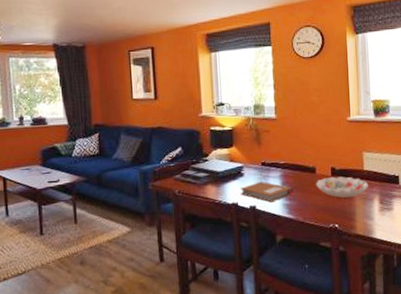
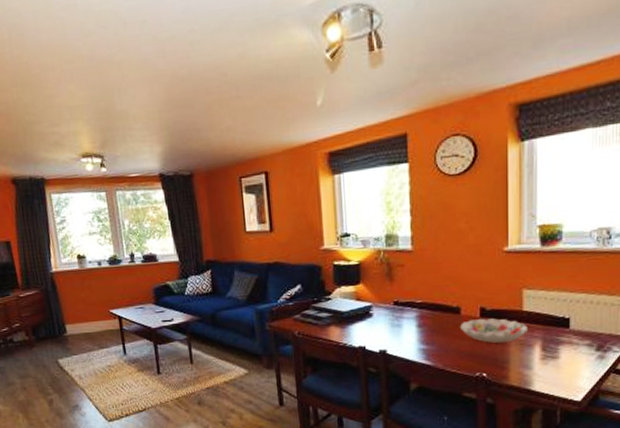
notebook: present [240,181,294,203] -> none [367,322,432,347]

